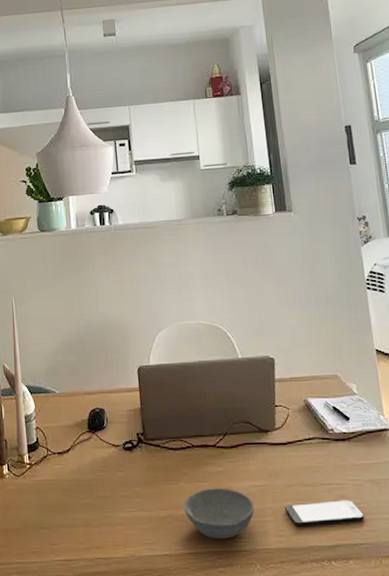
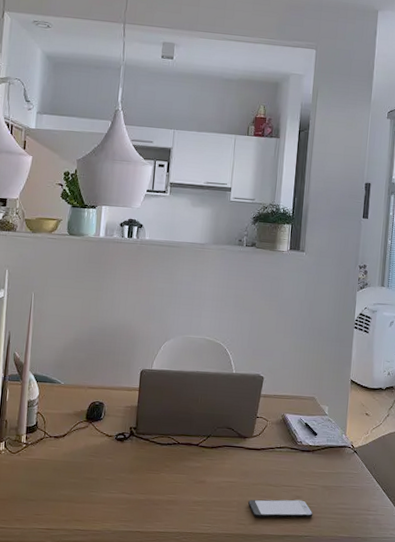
bowl: present [183,488,254,539] -> none [160,480,223,523]

